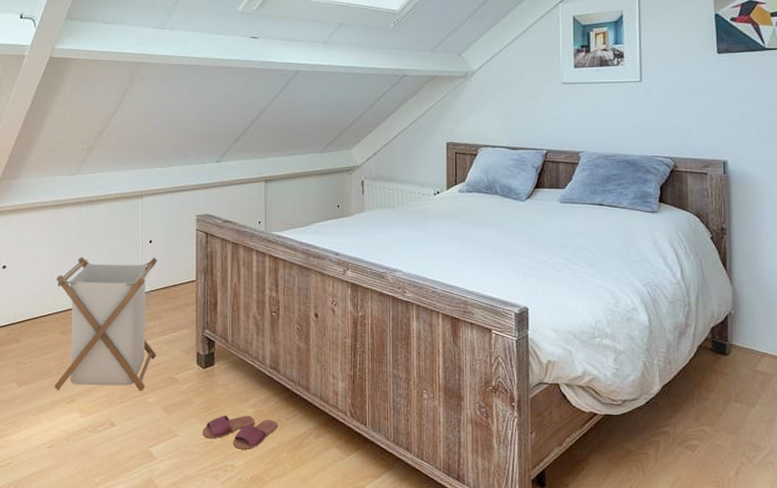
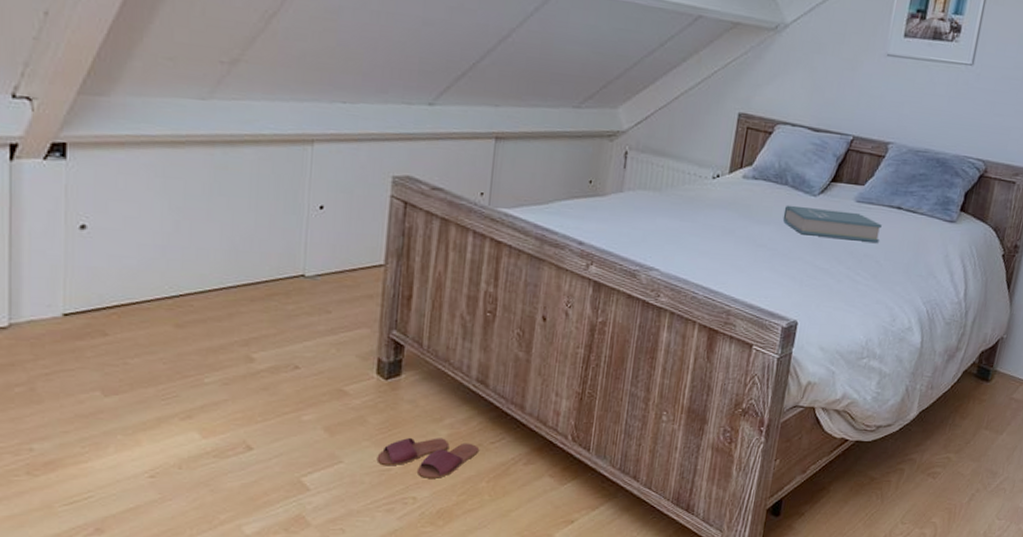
laundry basket: present [54,257,158,391] -> none [162,220,330,406]
book: none [498,210,588,235] -> present [782,205,882,243]

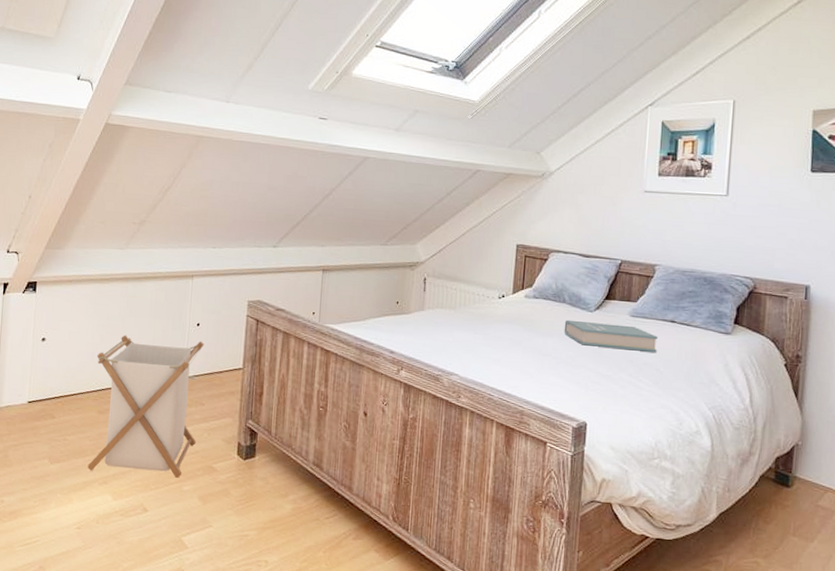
laundry basket: none [162,220,330,406] -> present [87,335,204,478]
slippers: present [376,438,480,478] -> none [237,509,317,546]

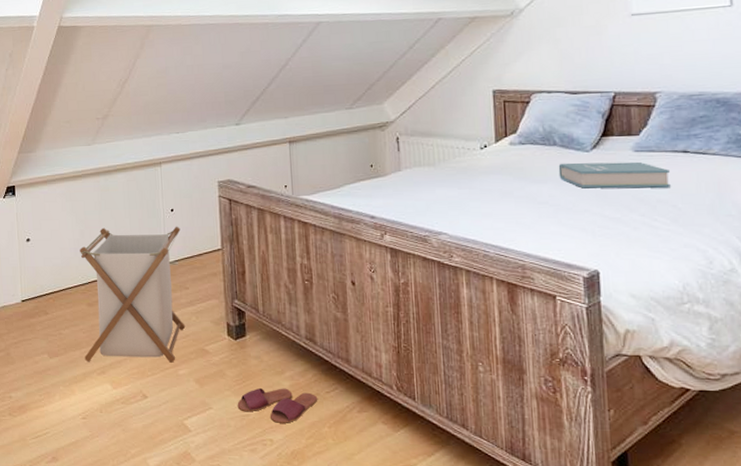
slippers: none [237,509,317,546] -> present [237,388,318,423]

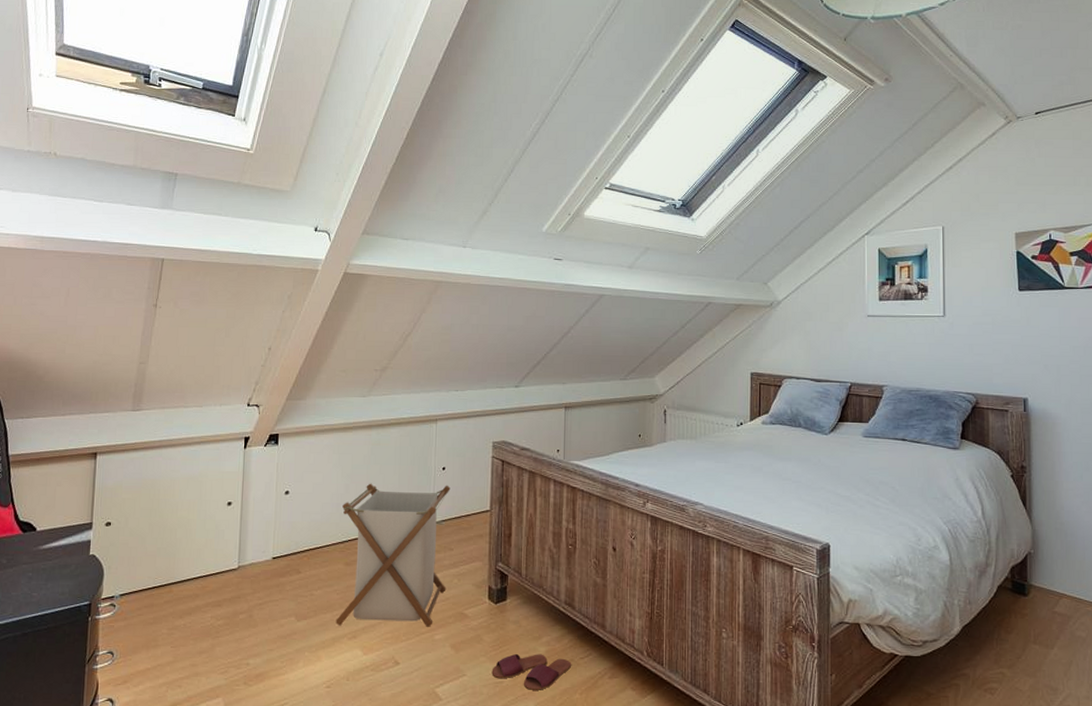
book: present [558,161,671,189] -> none [801,443,891,471]

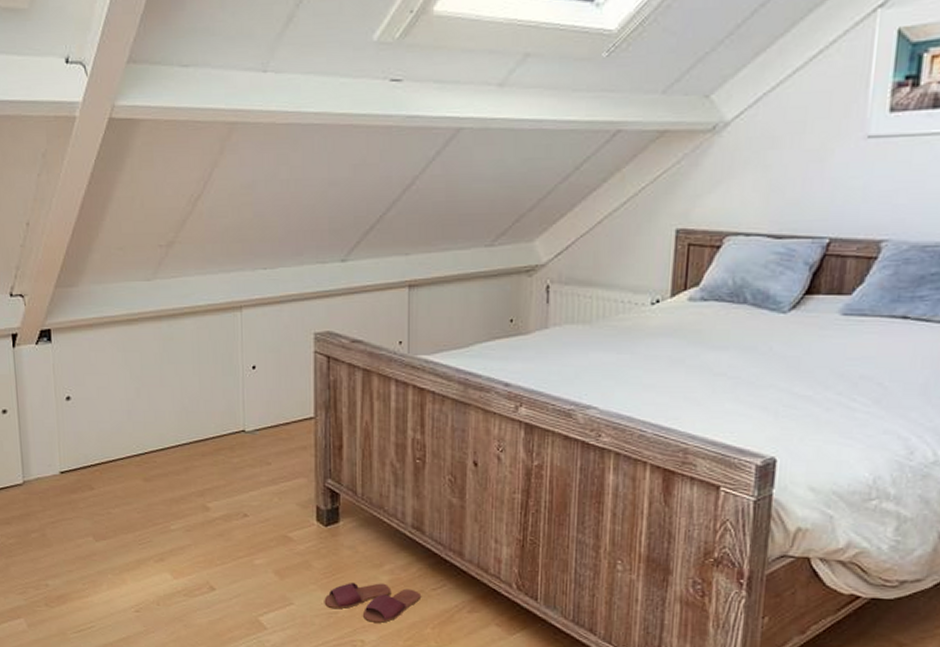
laundry basket: present [336,483,451,627] -> none [134,386,265,551]

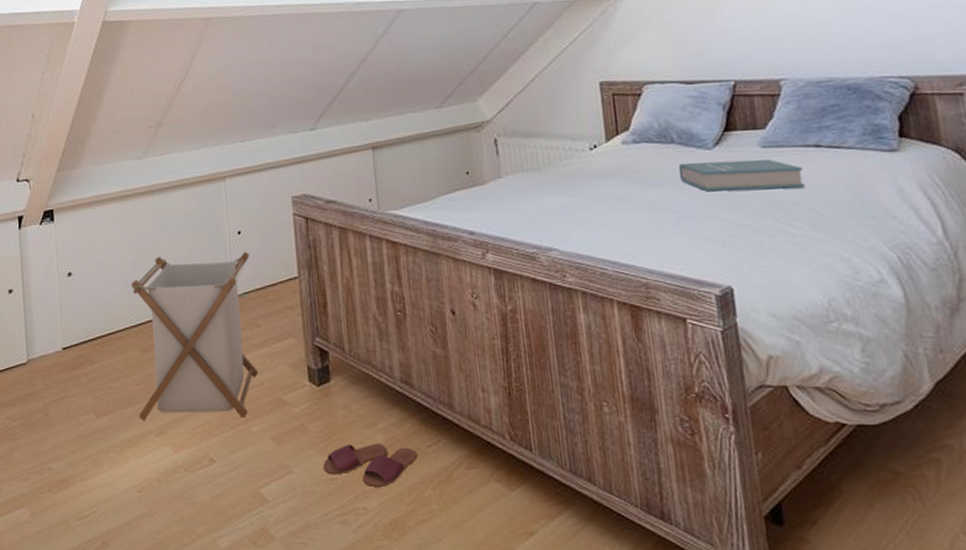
laundry basket: none [134,386,265,551] -> present [131,251,259,421]
book: none [744,326,882,361] -> present [678,159,805,192]

